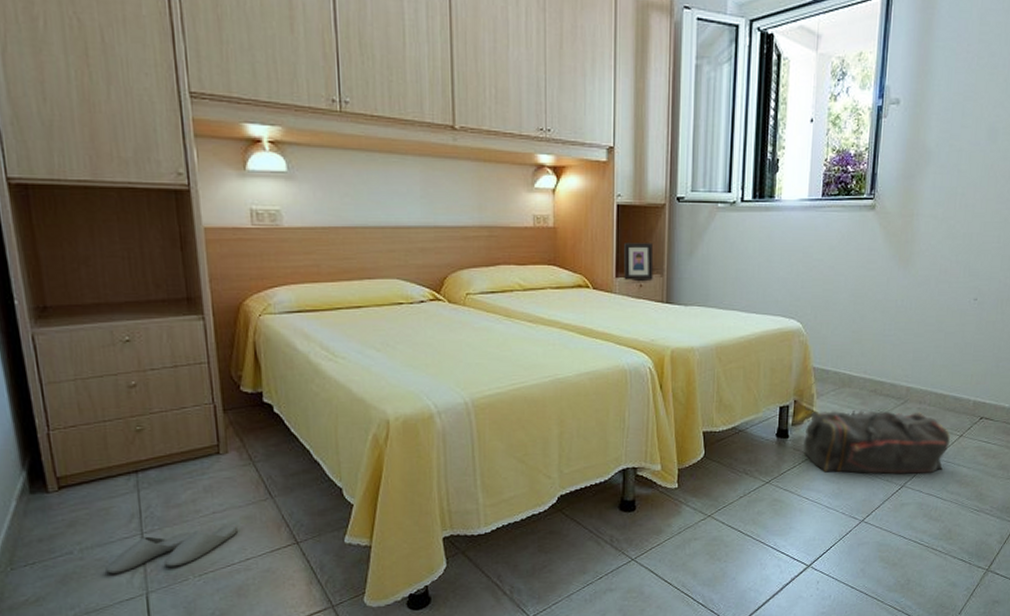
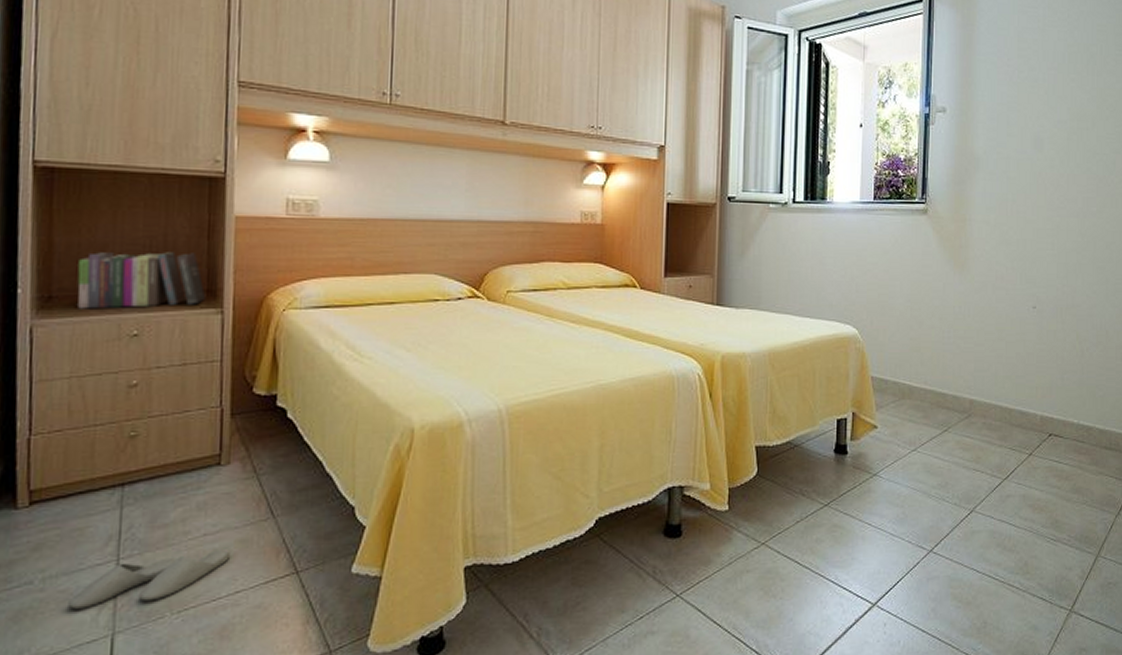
books: none [65,263,187,318] -> present [77,251,206,309]
picture frame: present [623,243,654,280] -> none [672,242,704,281]
duffel bag: present [802,410,950,475] -> none [863,424,1019,498]

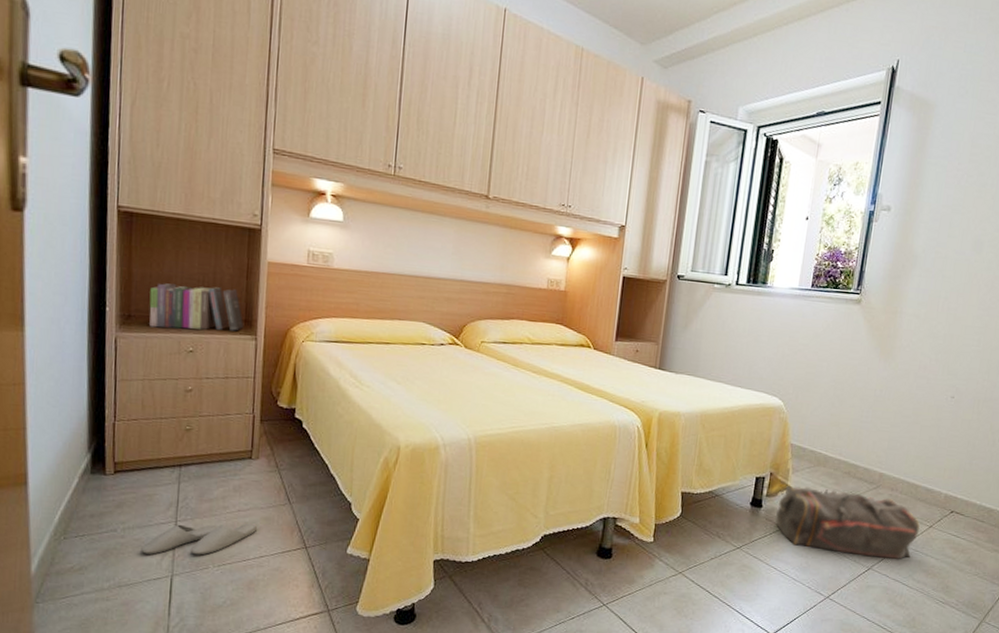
duffel bag: none [863,424,1019,498] -> present [775,485,920,559]

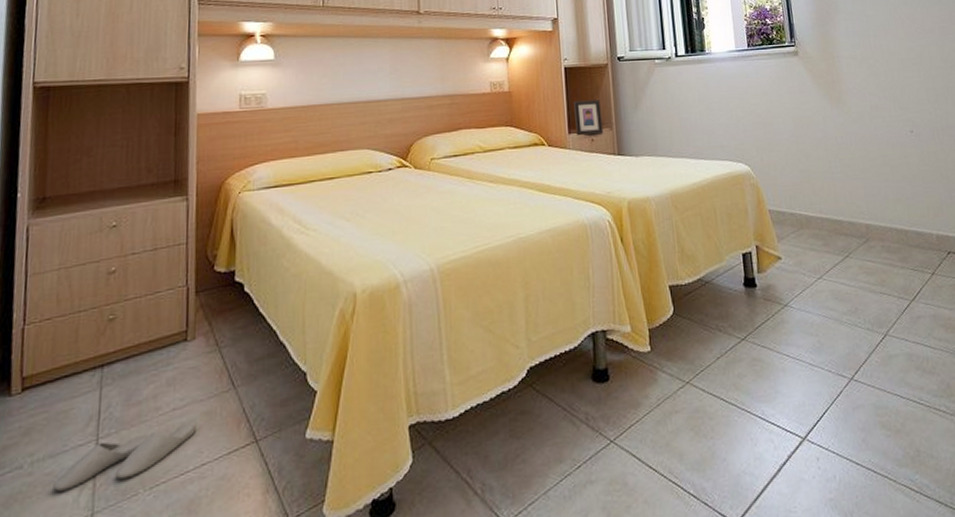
books: present [149,283,244,331] -> none [66,149,174,207]
picture frame: none [622,311,651,347] -> present [573,100,604,136]
duffel bag: present [775,485,920,559] -> none [771,251,924,324]

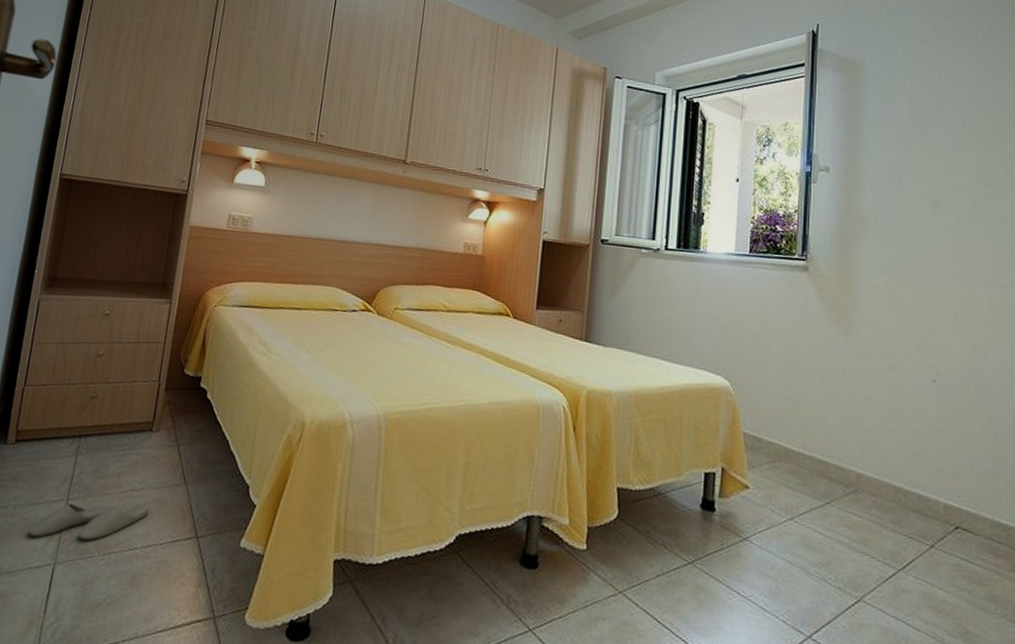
picture frame: present [573,100,604,136] -> none [544,277,575,317]

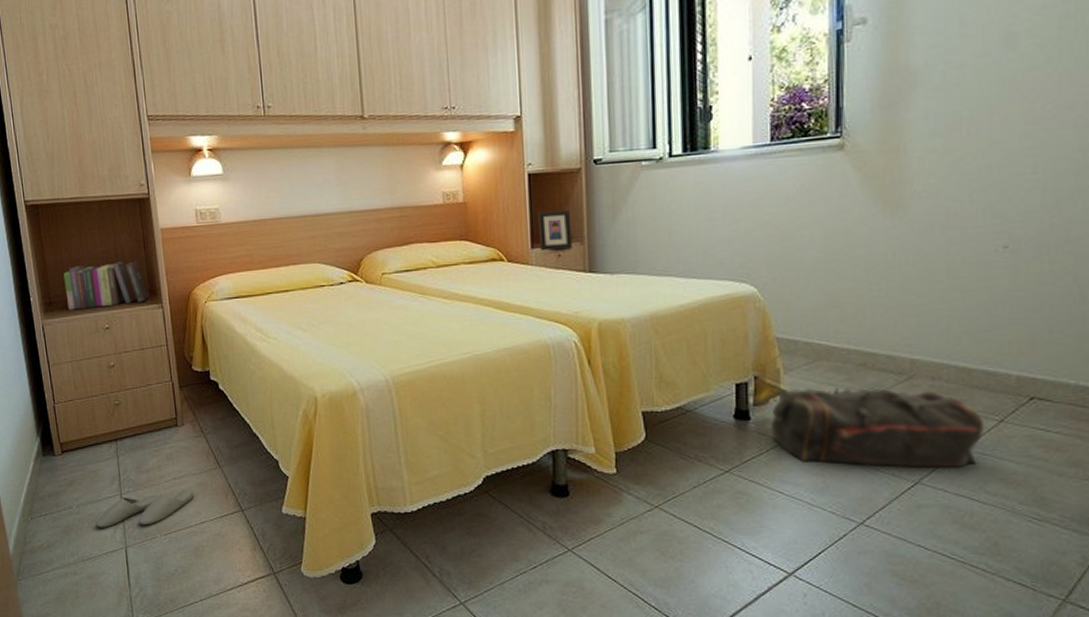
books: none [72,246,161,295] -> present [63,261,150,310]
picture frame: none [544,277,575,317] -> present [537,210,573,251]
duffel bag: none [732,484,917,589] -> present [769,388,984,469]

